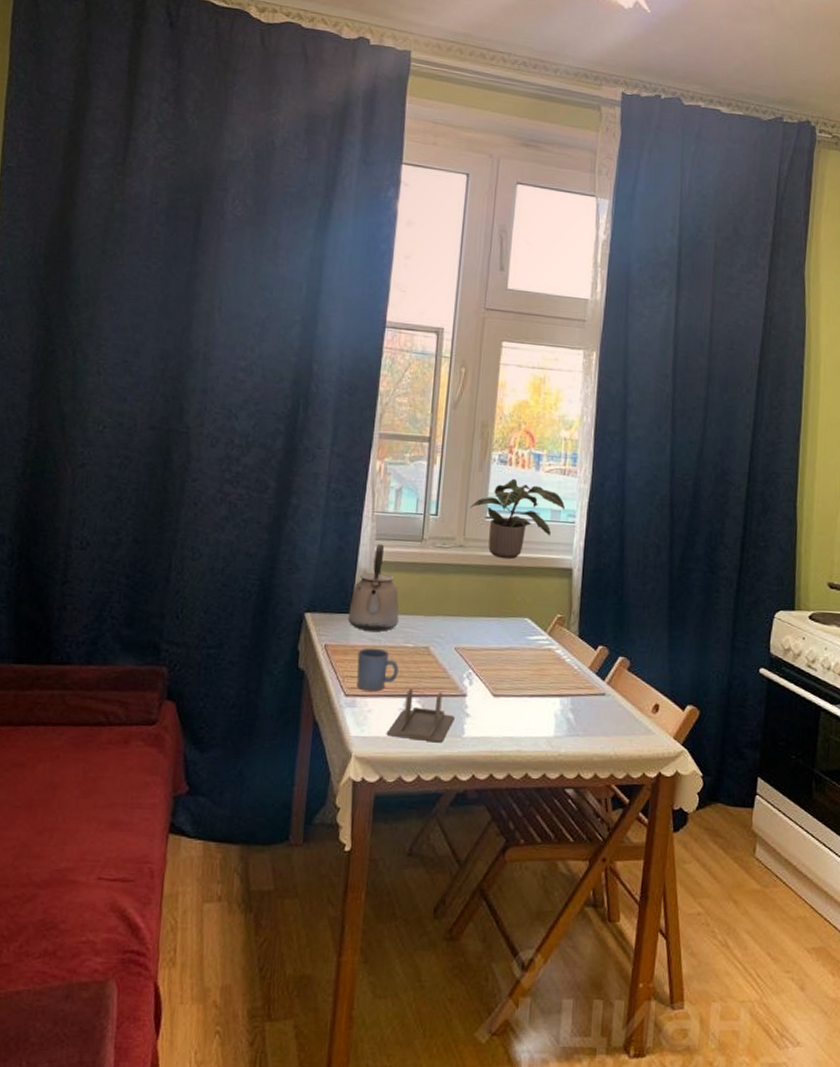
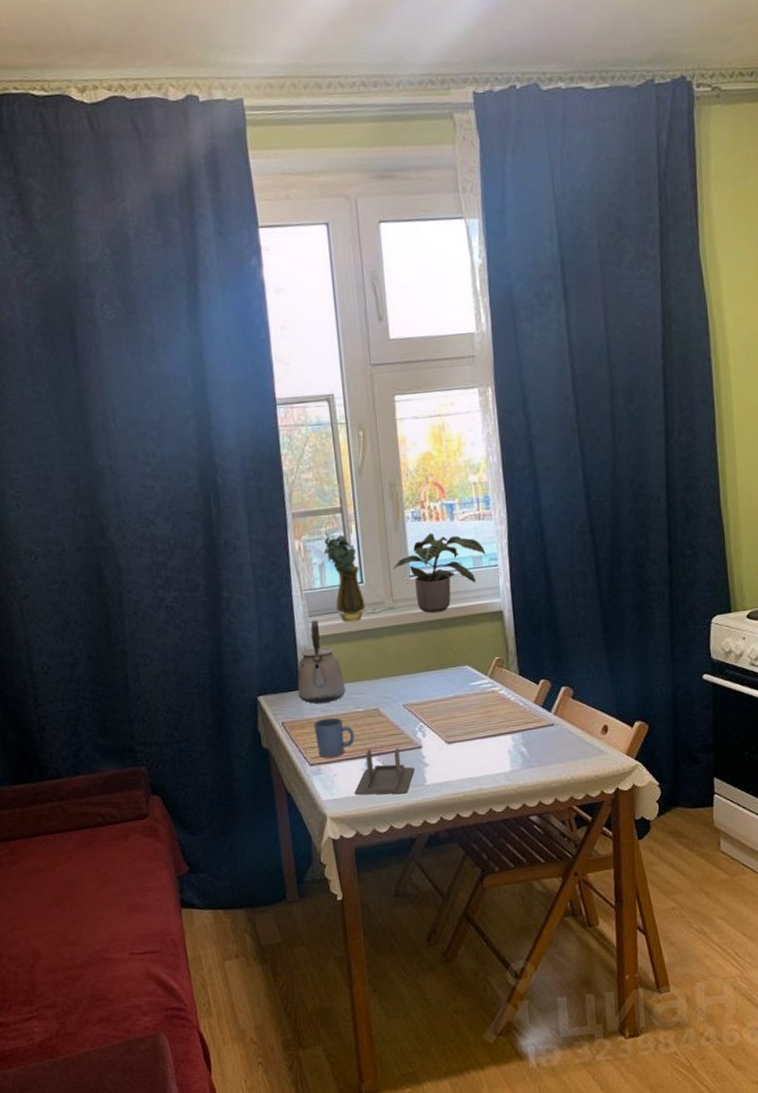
vase: none [405,459,438,554] -> present [324,533,366,623]

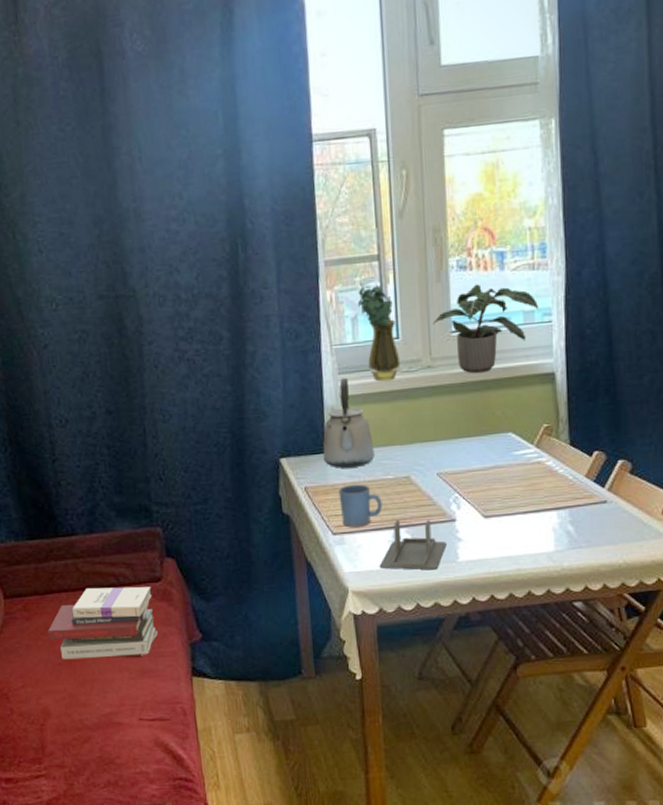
books: none [35,824,146,901] -> present [47,586,158,660]

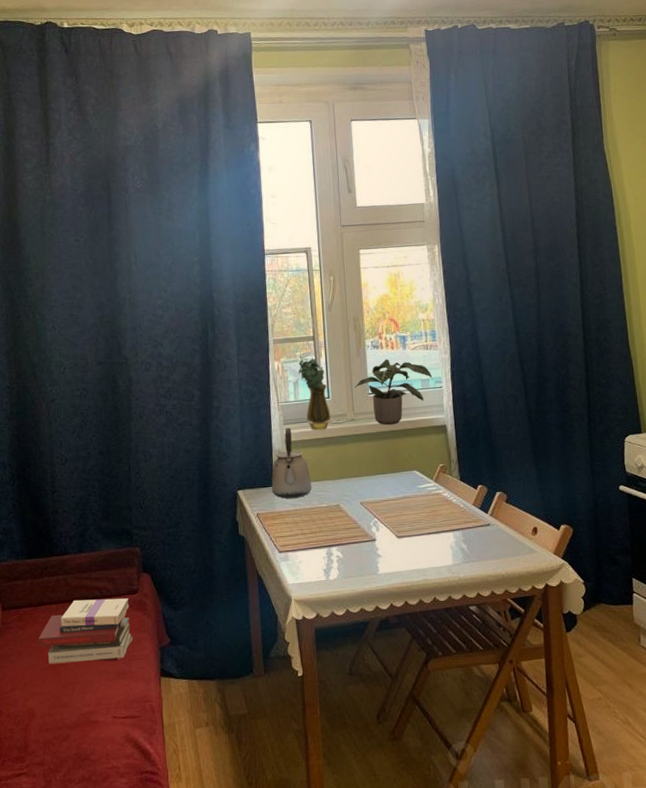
mug: present [338,484,383,529] -> none [284,511,318,548]
napkin holder: present [379,519,447,570] -> none [316,539,369,581]

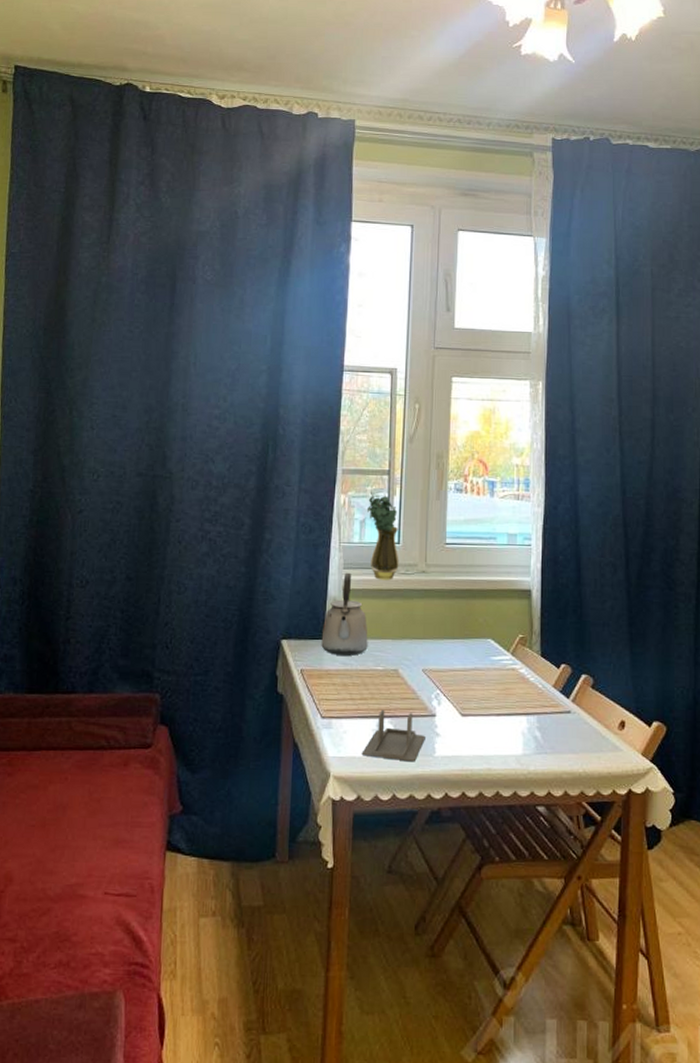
books: present [37,598,133,665] -> none [27,747,140,826]
napkin holder: none [316,539,369,581] -> present [361,709,425,762]
potted plant: present [354,359,433,426] -> none [430,505,521,583]

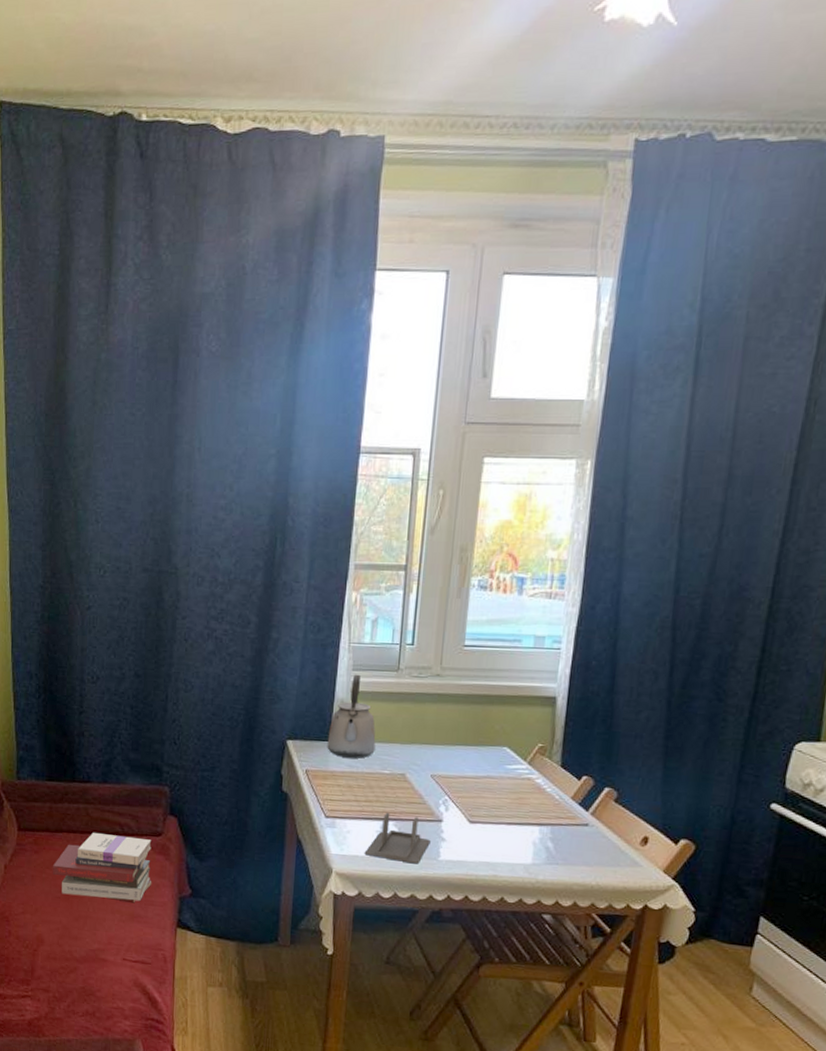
books: none [27,747,140,826] -> present [52,832,152,903]
vase: present [368,492,399,580] -> none [380,589,414,683]

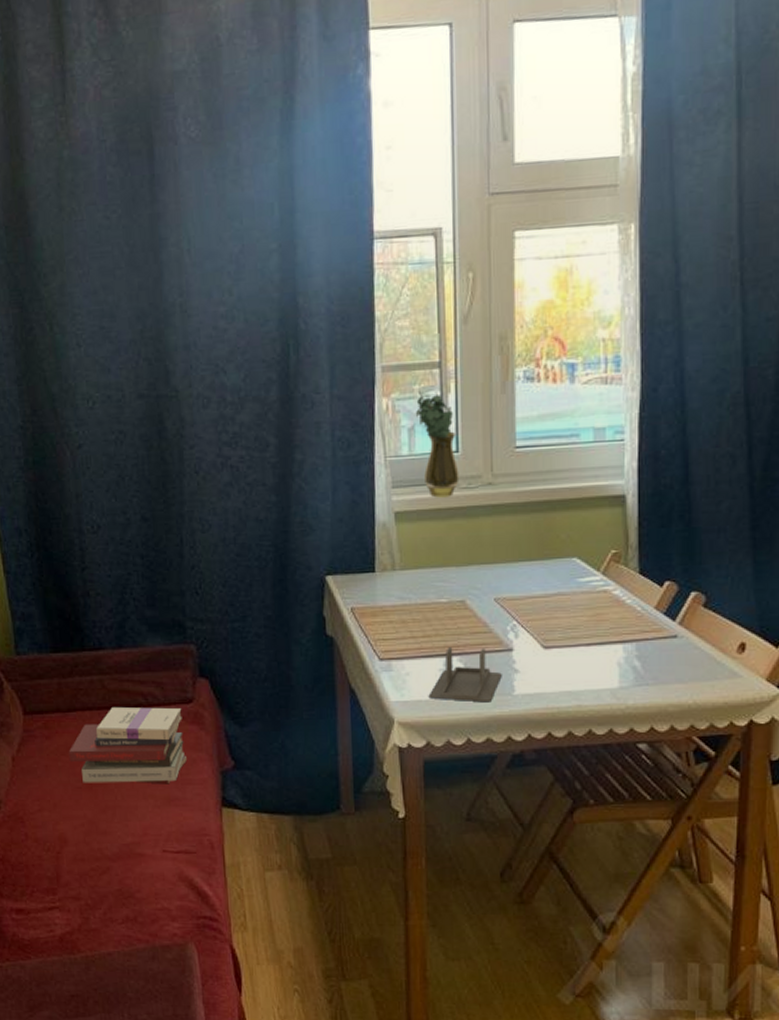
kettle: present [327,674,376,759] -> none [372,492,428,590]
vase: none [380,589,414,683] -> present [416,391,459,498]

